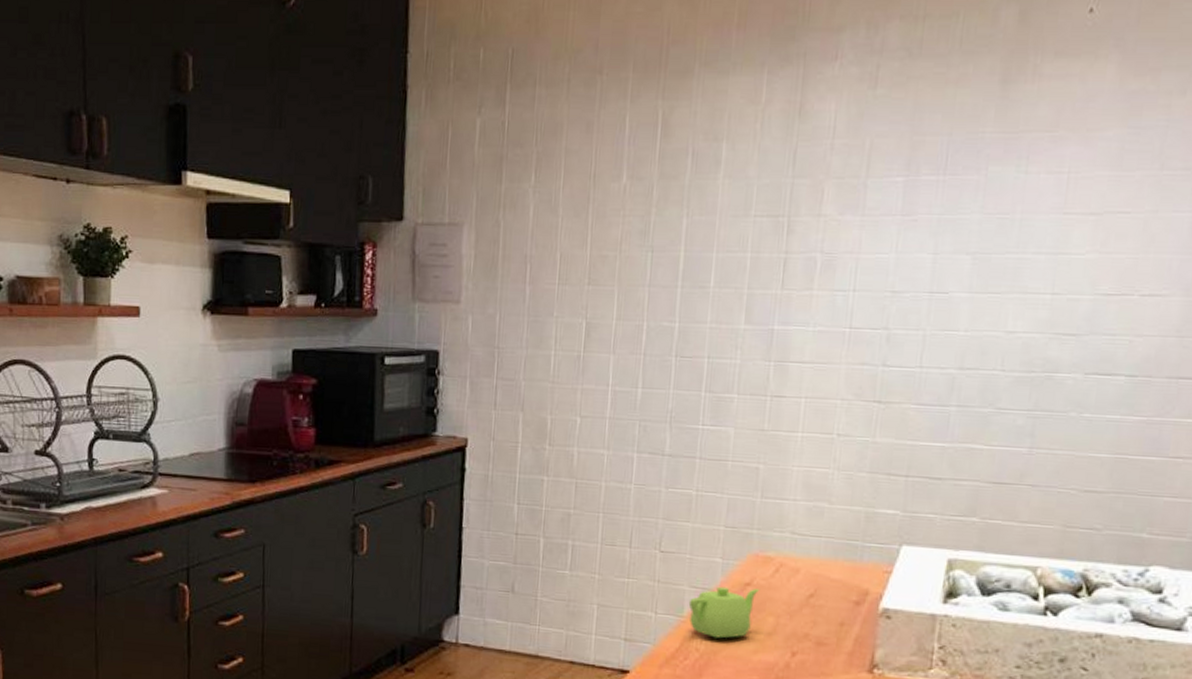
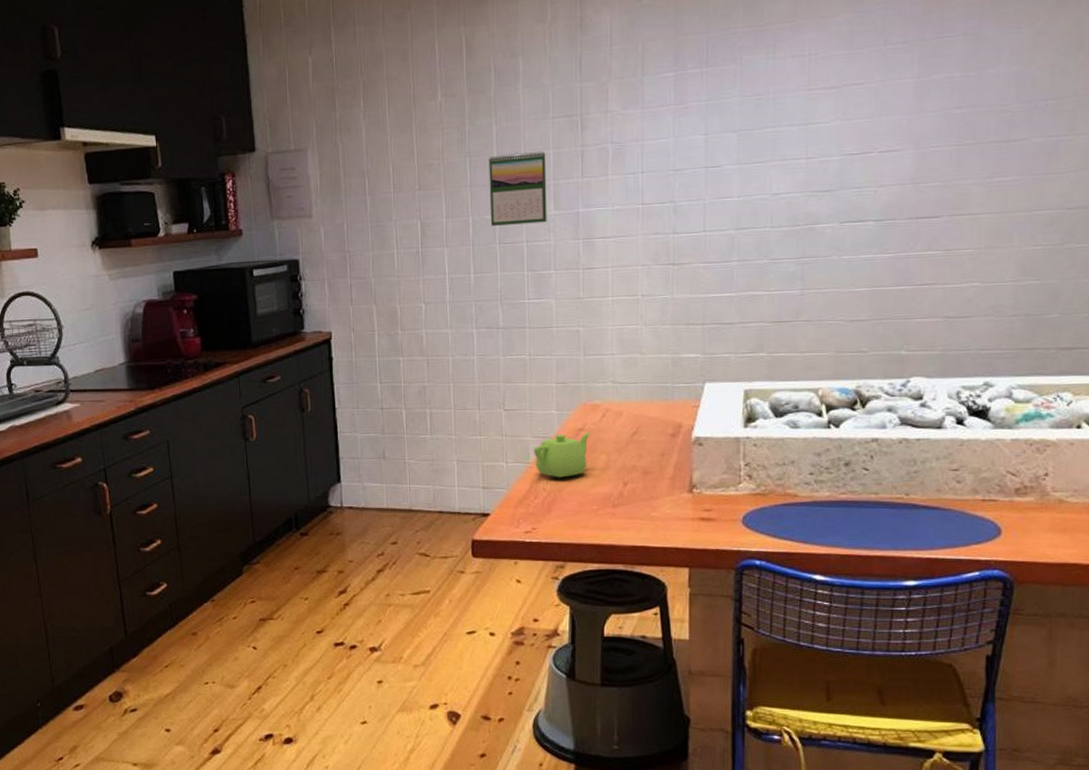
calendar: none [668,252,742,338] -> present [488,150,547,226]

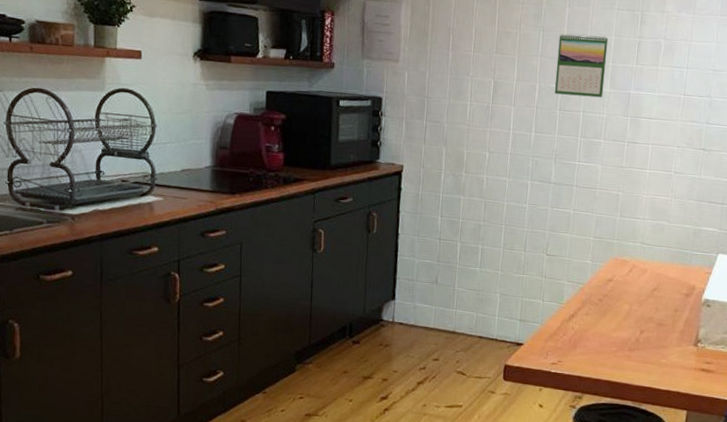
teapot: present [533,433,592,478] -> none [567,281,619,320]

